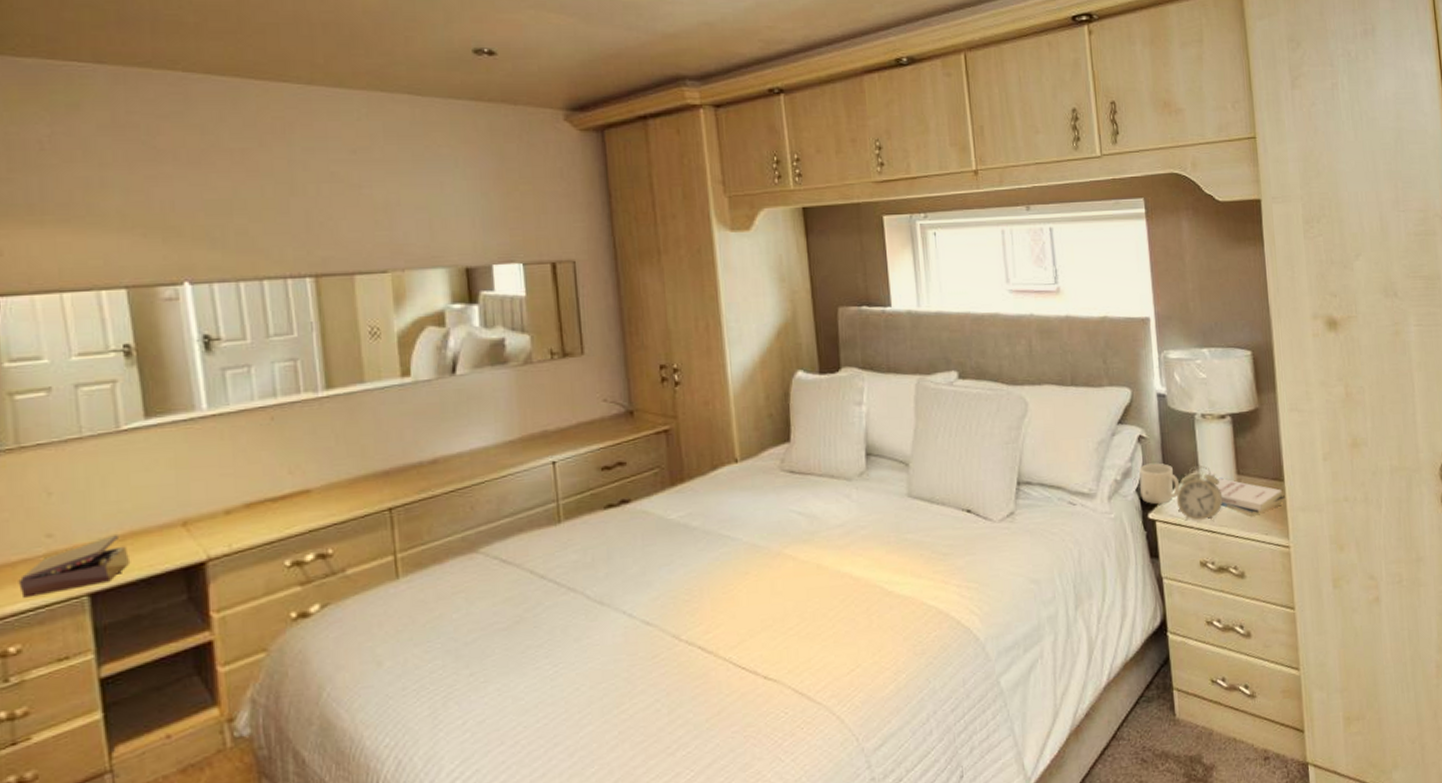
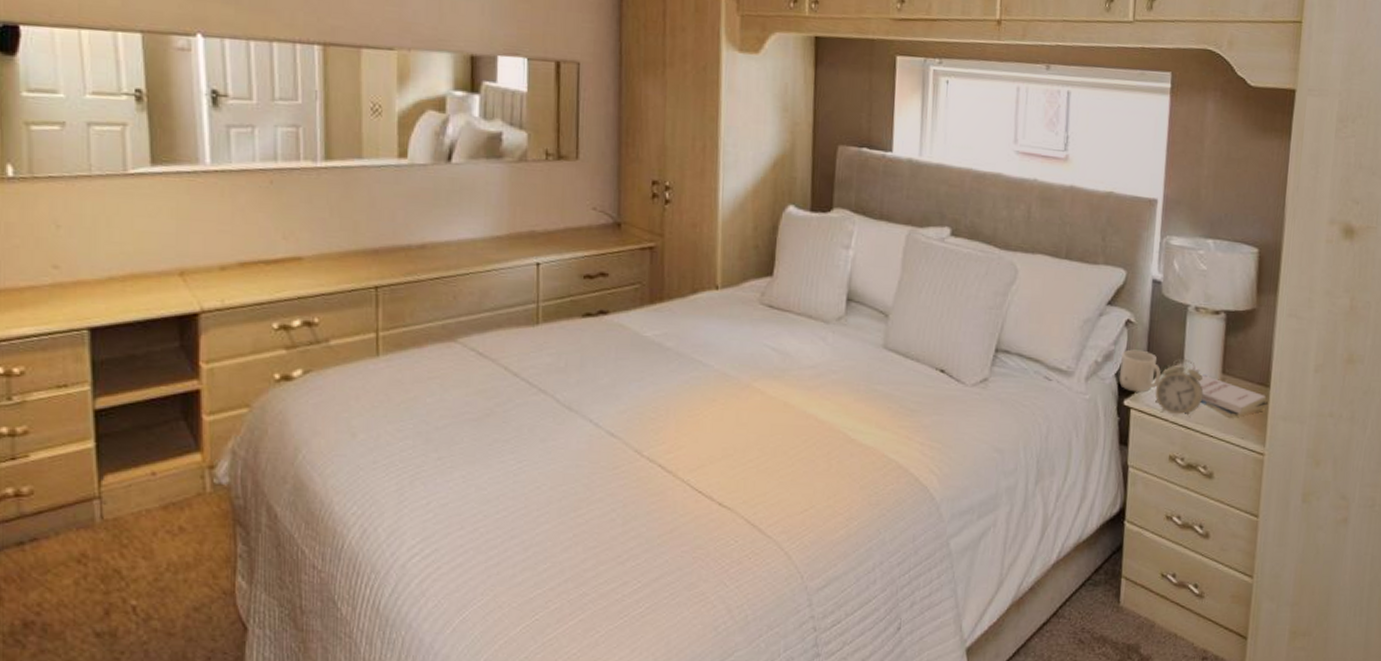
jewelry box: present [18,535,129,599] -> none [25,275,128,325]

